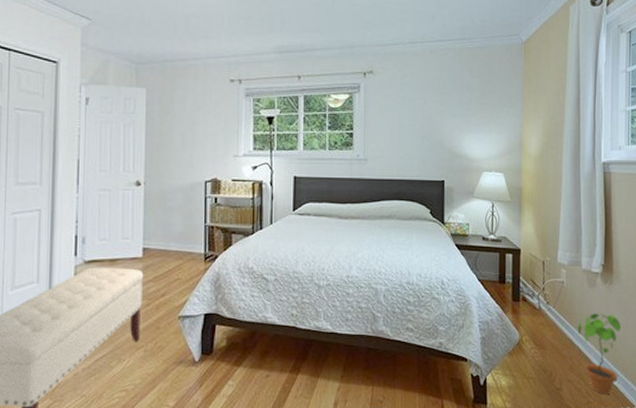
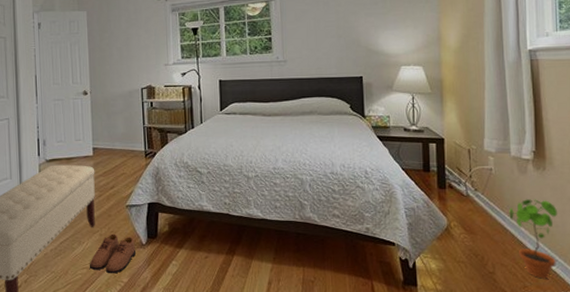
shoe: none [129,349,186,397] -> present [89,234,135,274]

